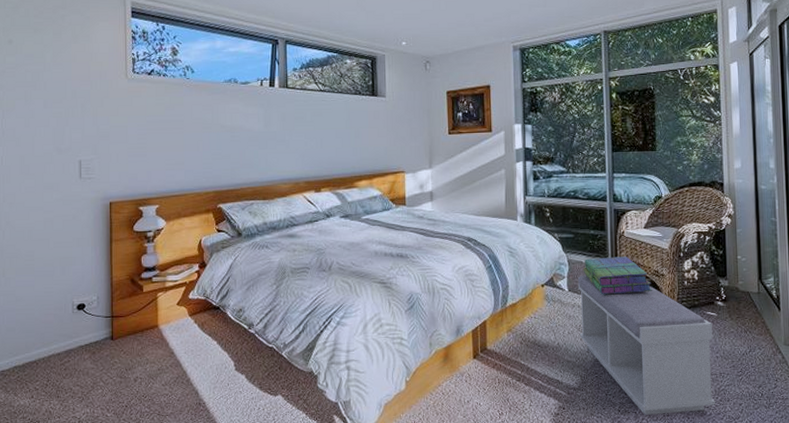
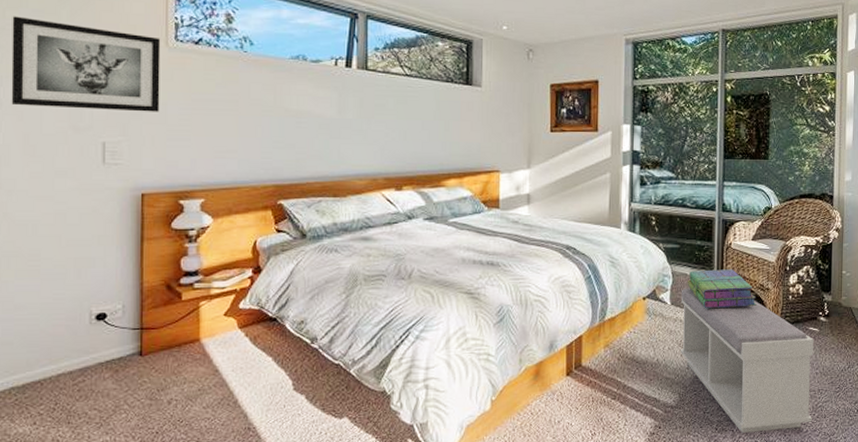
wall art: none [10,61,122,134] -> present [11,16,161,112]

